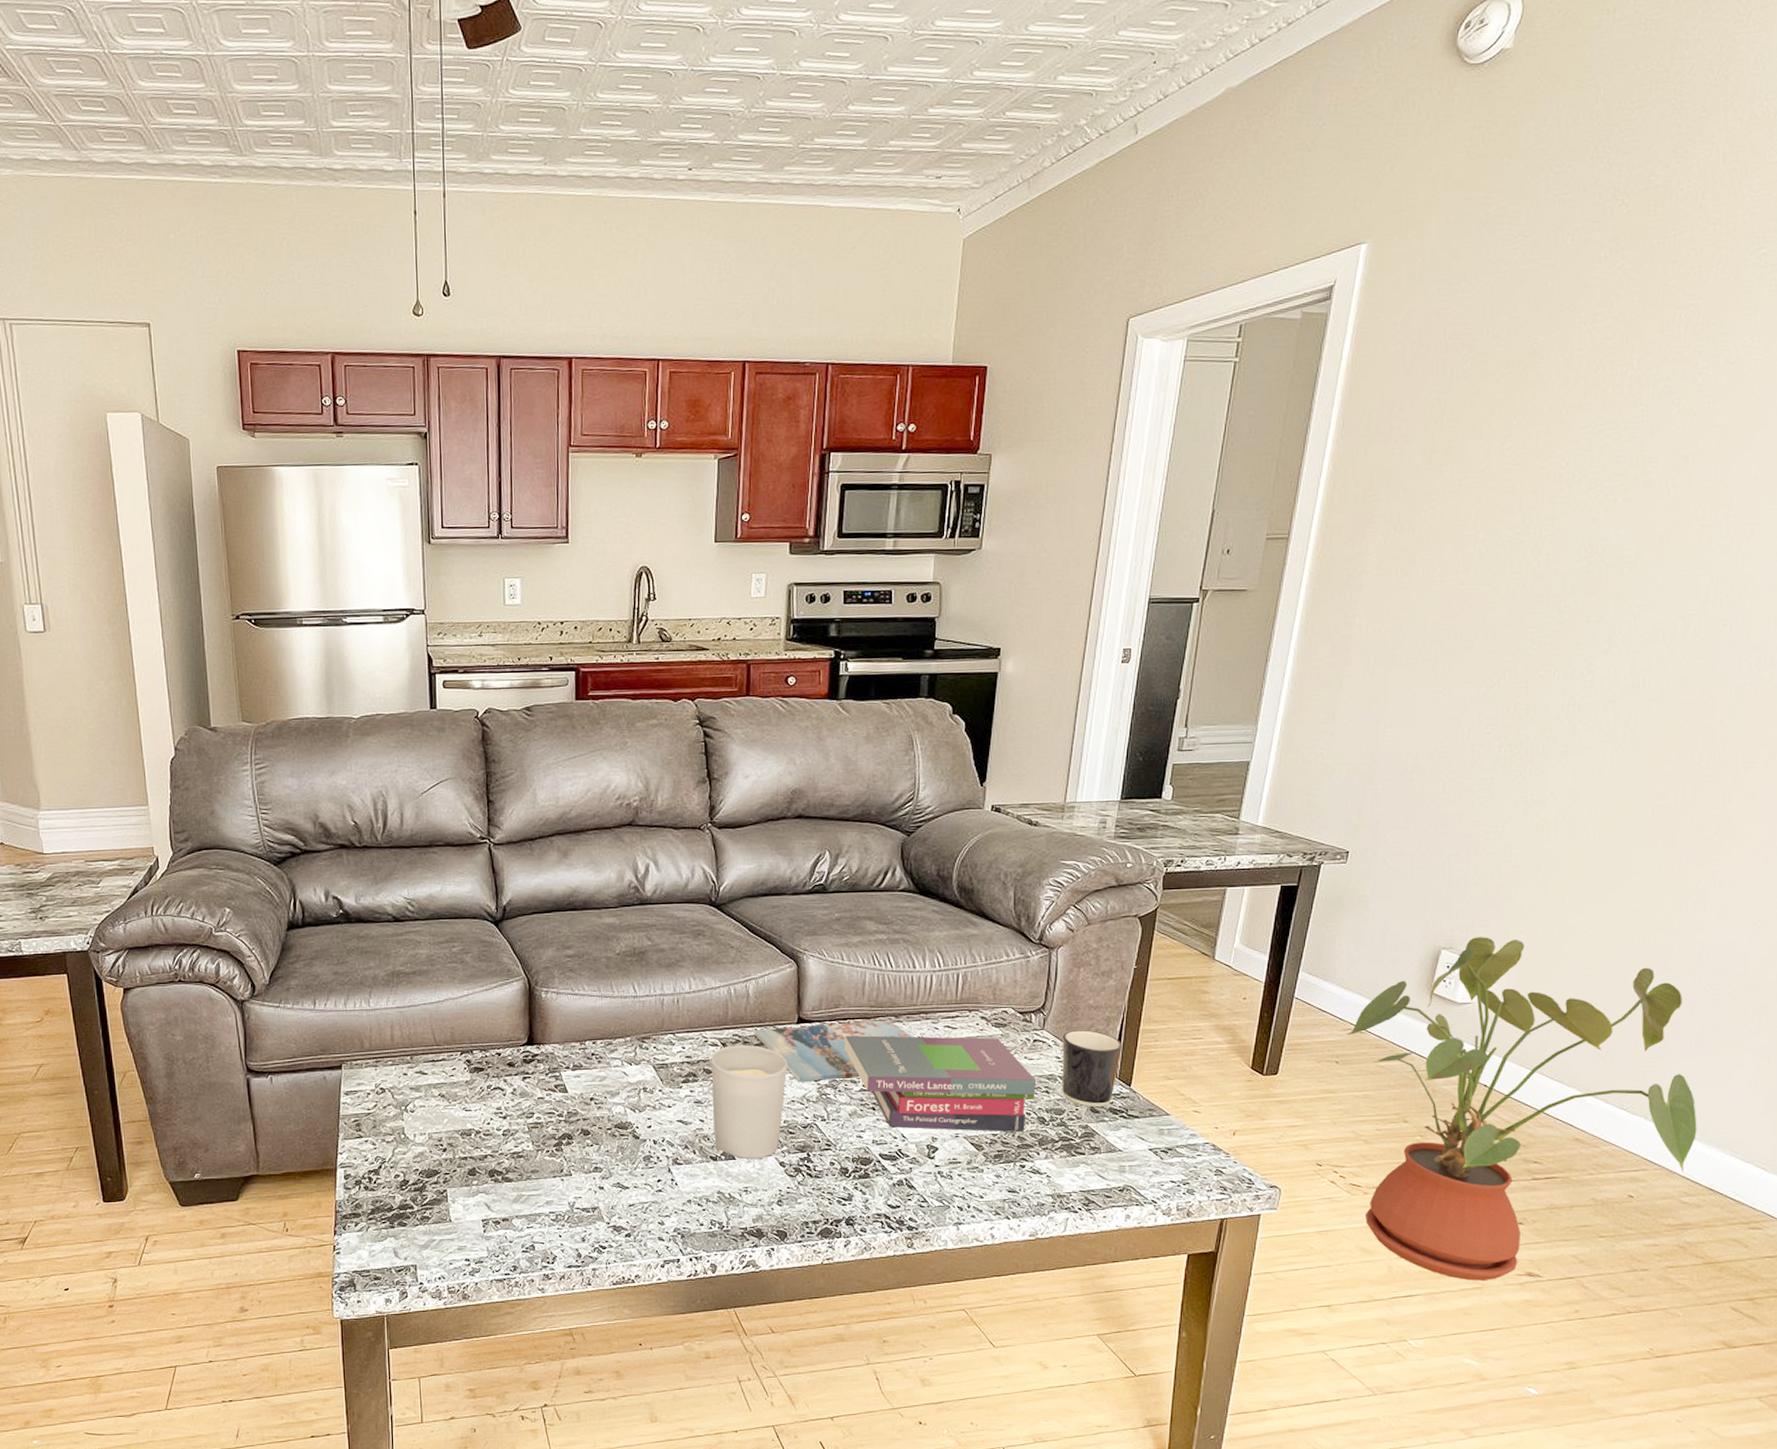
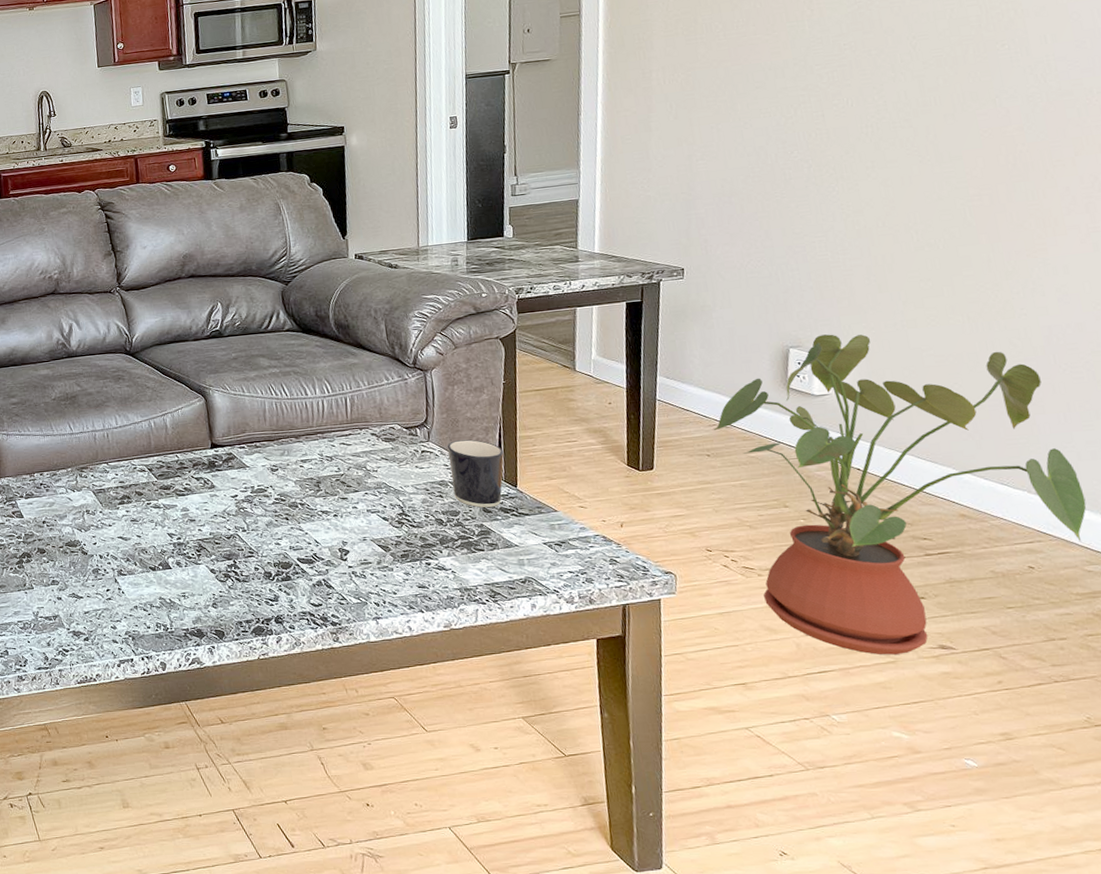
candle holder: present [711,1044,788,1160] -> none [140,469,208,568]
magazine: present [753,1019,912,1082] -> none [174,440,312,499]
books: present [844,1035,1037,1132] -> none [253,451,431,535]

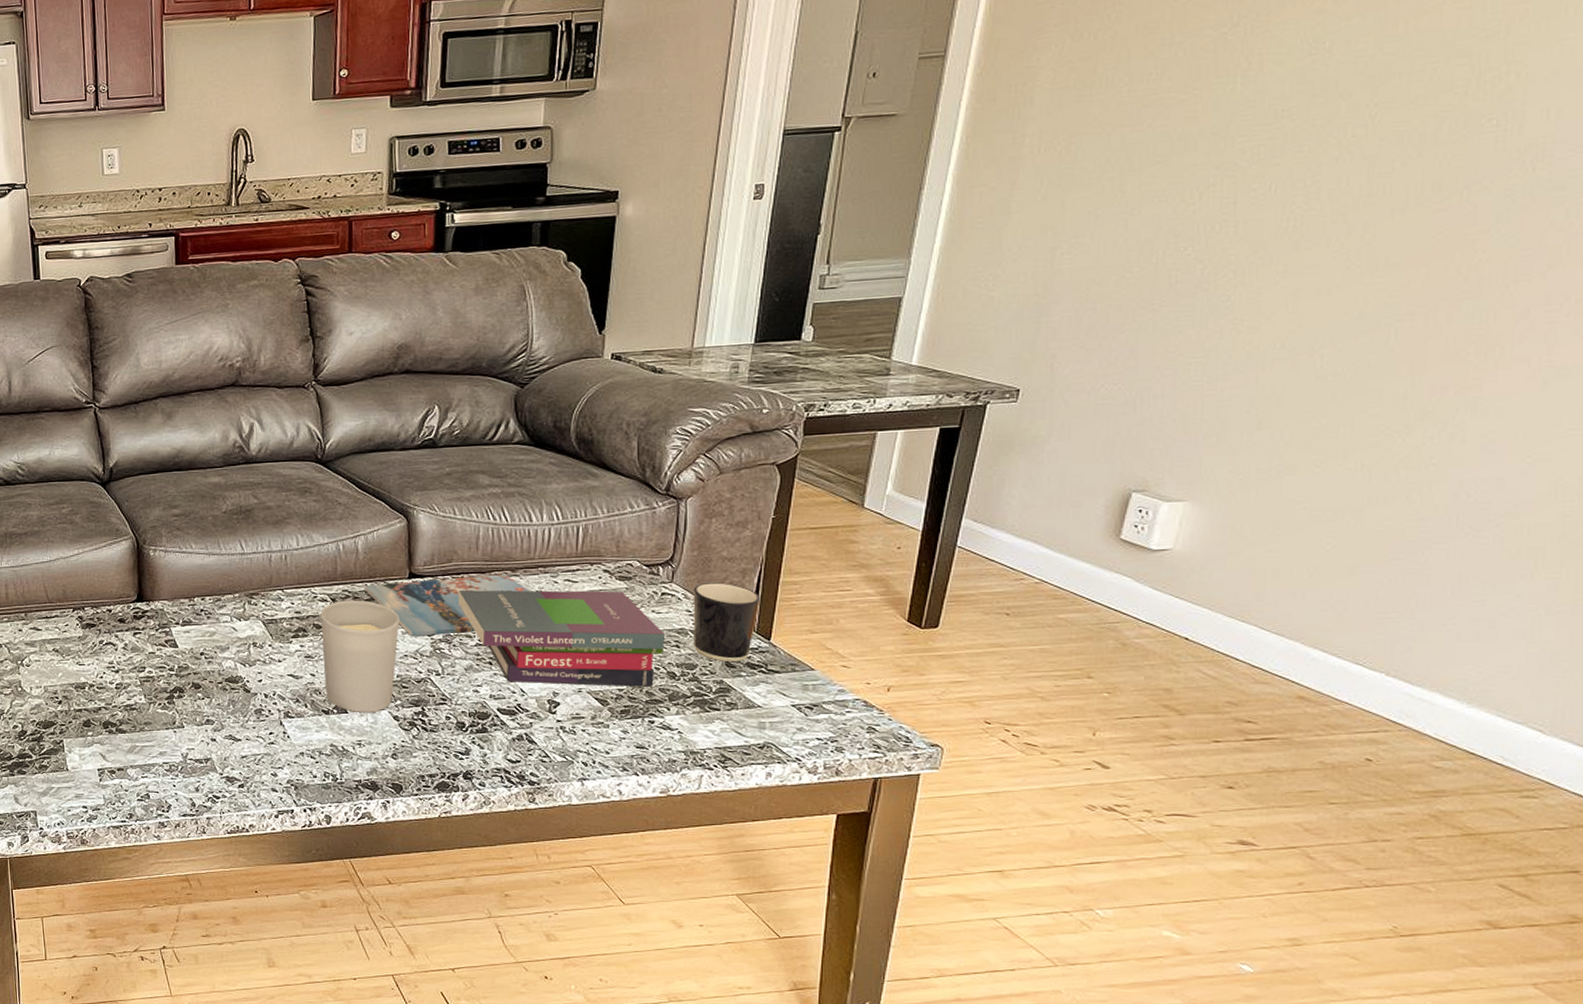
candle holder: none [140,469,208,568] -> present [320,600,400,713]
magazine: none [174,440,312,499] -> present [363,574,530,637]
books: none [253,451,431,535] -> present [457,589,666,687]
house plant: present [713,334,1087,655] -> none [1019,477,1454,848]

